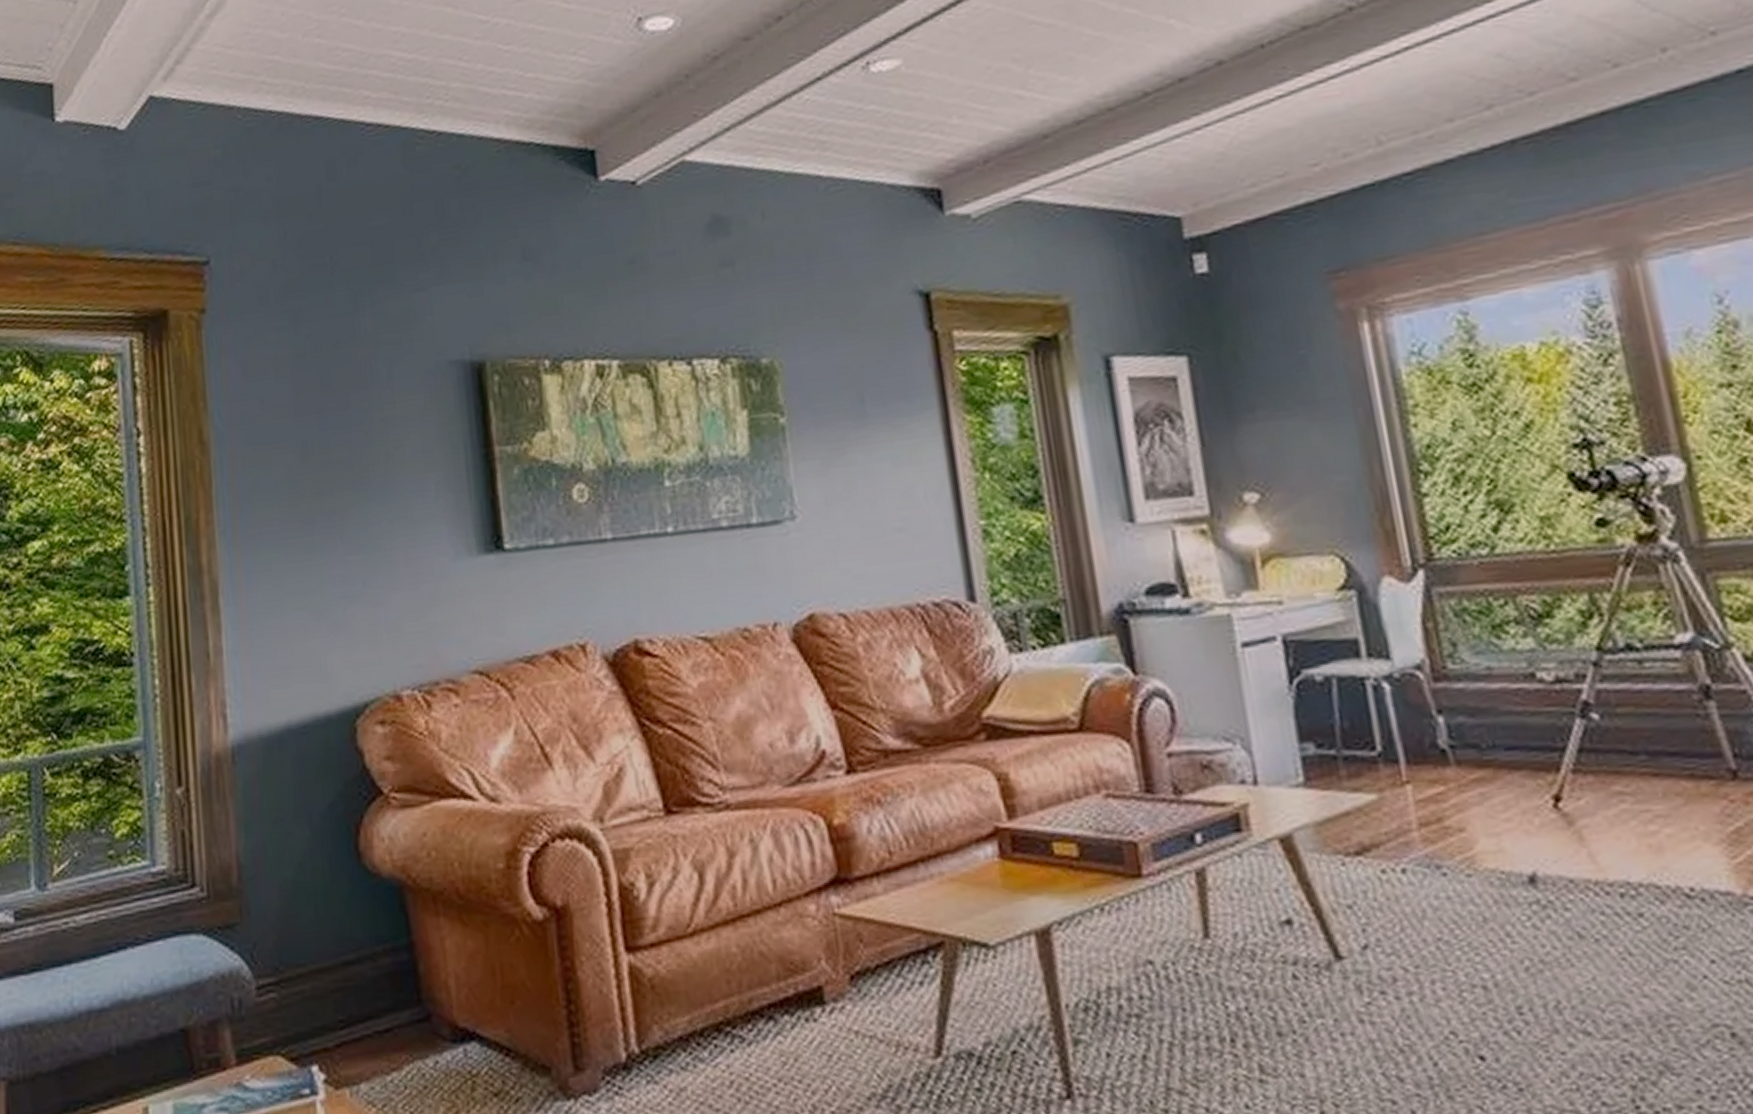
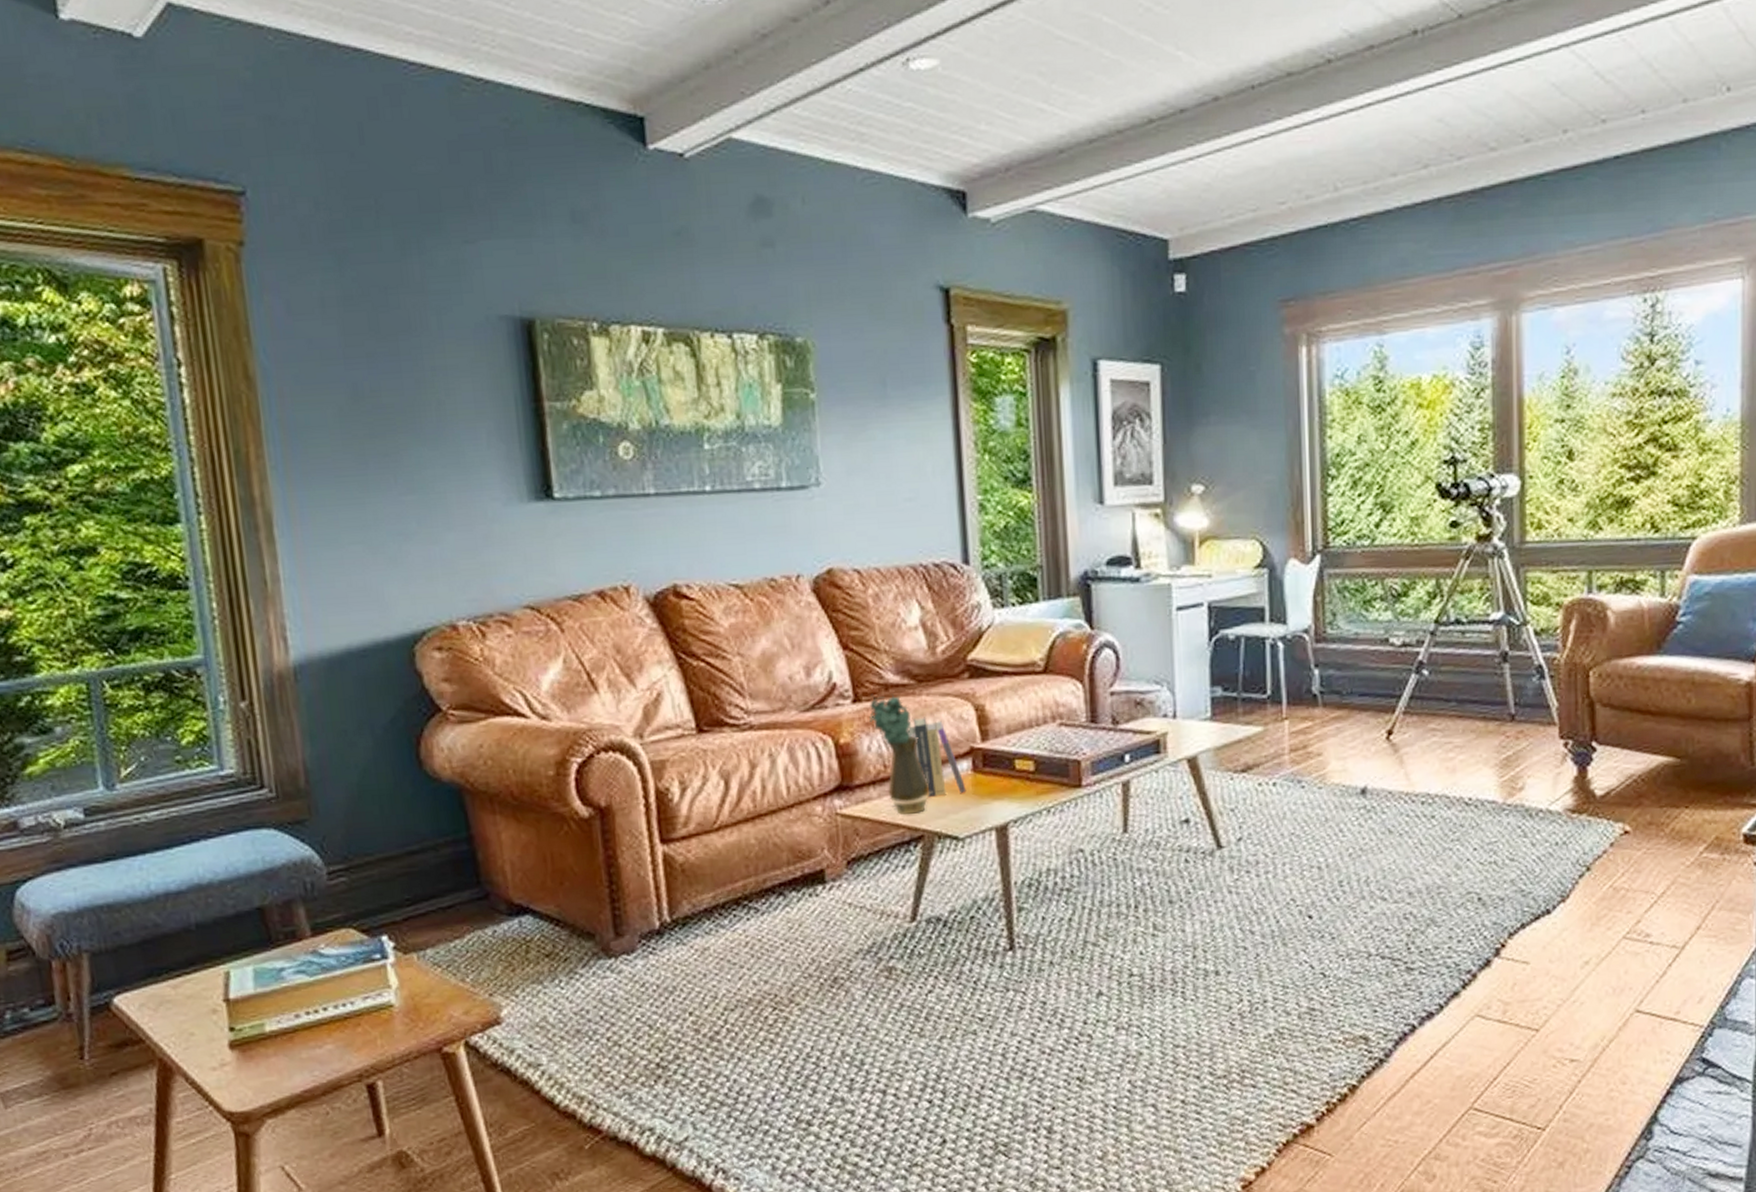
vase: none [865,761,947,916] -> present [868,693,929,815]
books: none [914,789,994,893] -> present [907,717,966,798]

